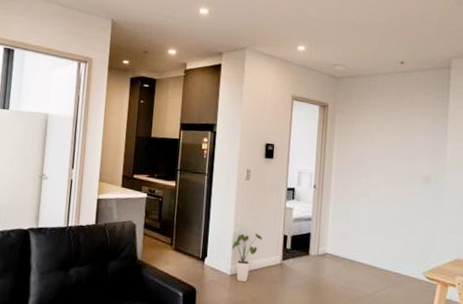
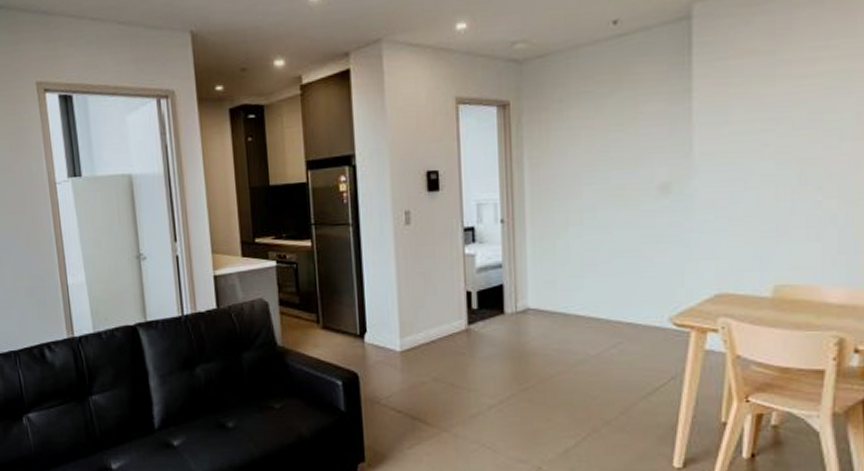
house plant: present [232,233,263,283] -> none [398,293,438,359]

